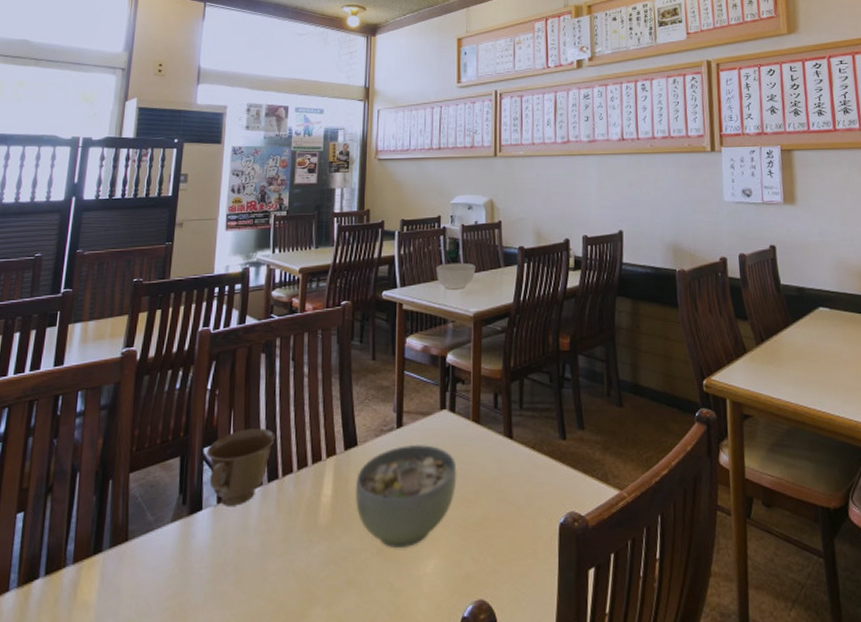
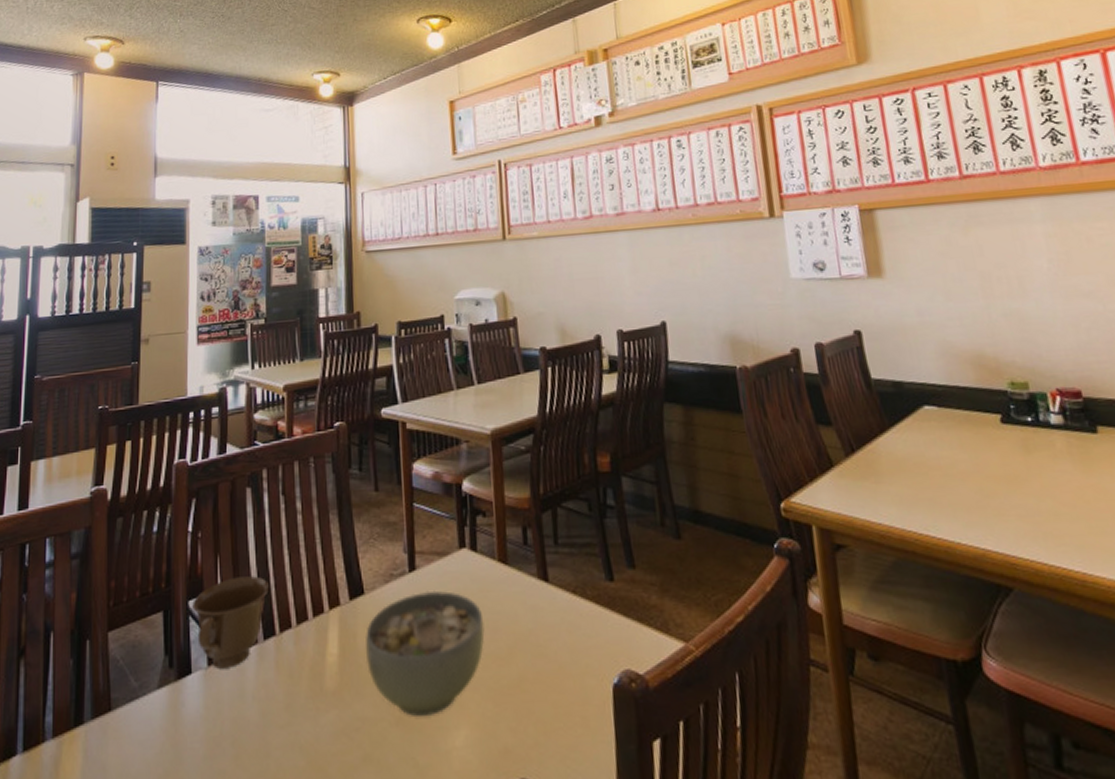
bowl: present [435,262,476,290] -> none [442,369,490,404]

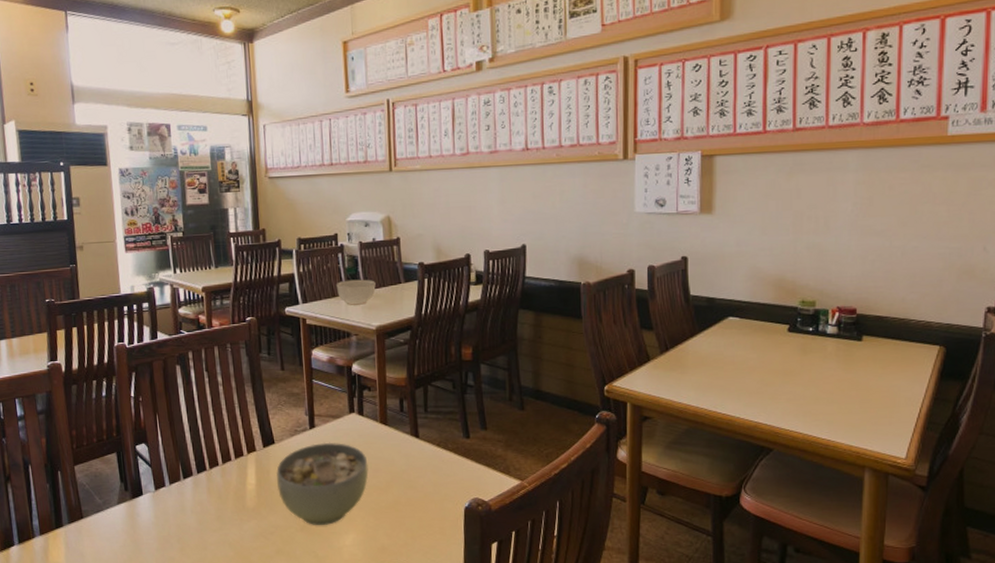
teacup: present [192,576,270,669] -> none [139,429,200,492]
bowl: none [442,369,490,404] -> present [336,279,376,305]

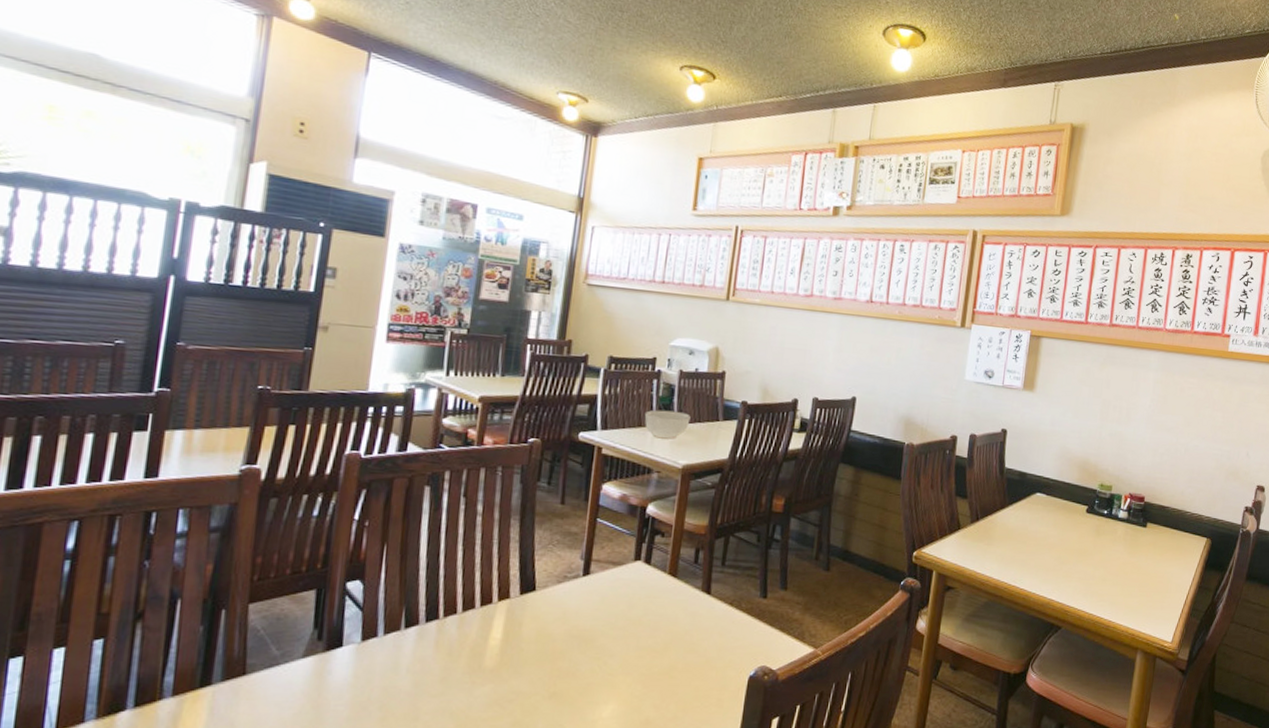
soup bowl: present [275,442,369,525] -> none [528,592,647,692]

